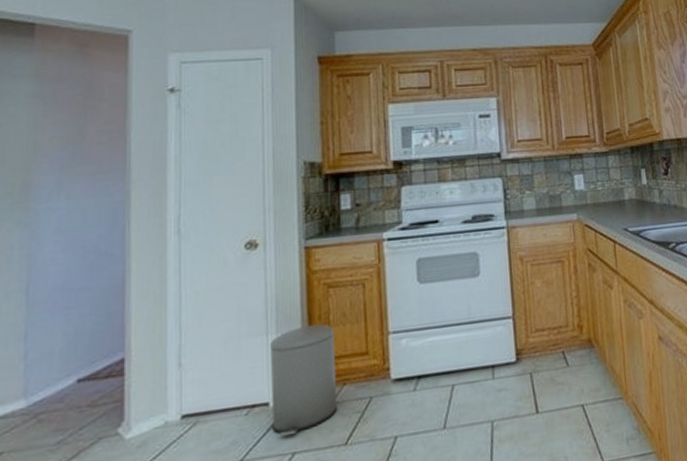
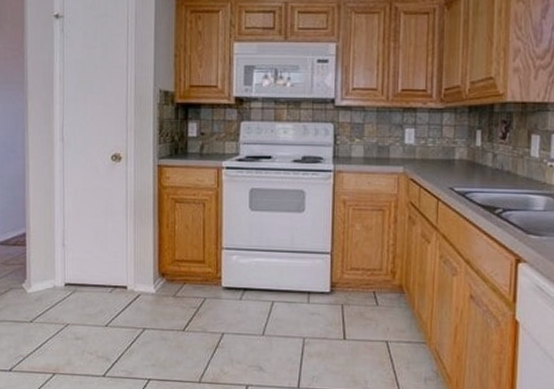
pedal bin: present [271,323,338,437] -> none [129,230,179,315]

